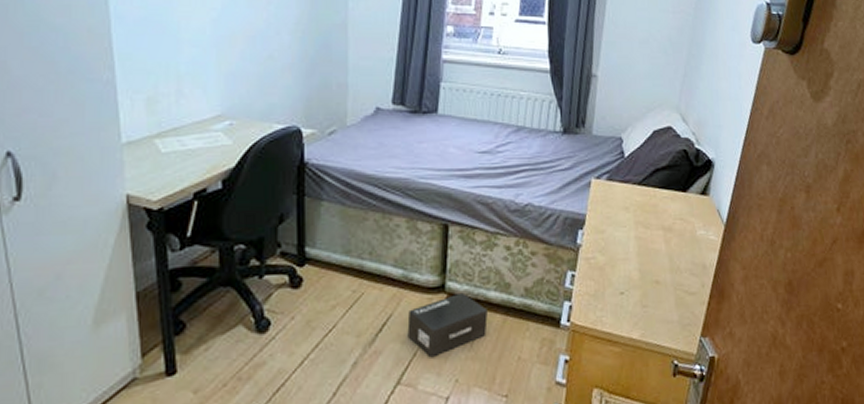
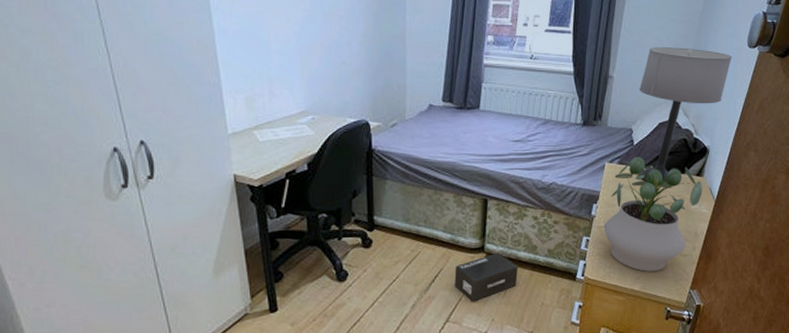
potted plant: none [591,171,710,315] -> present [603,156,703,272]
table lamp: none [629,41,734,202] -> present [637,47,732,182]

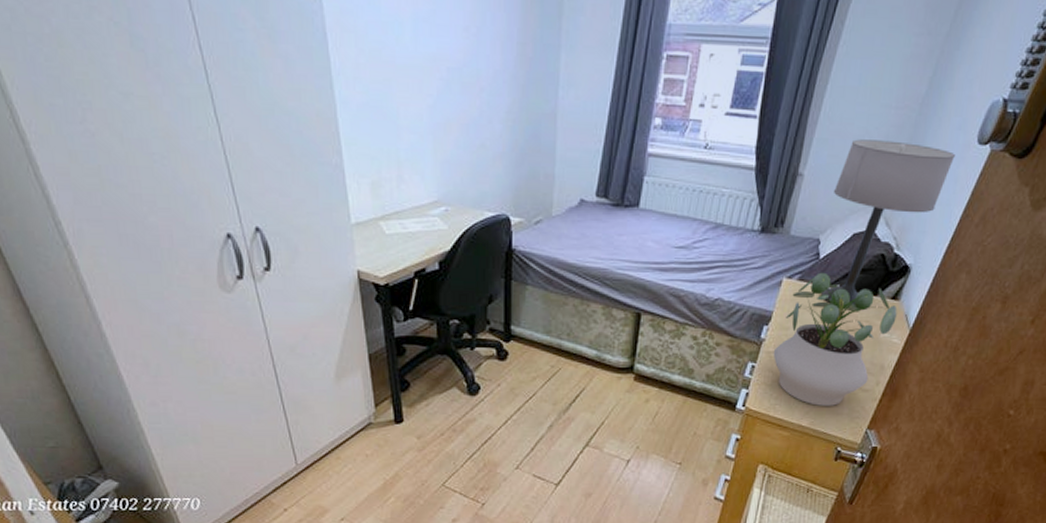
box: present [454,252,518,302] -> none [597,374,670,427]

